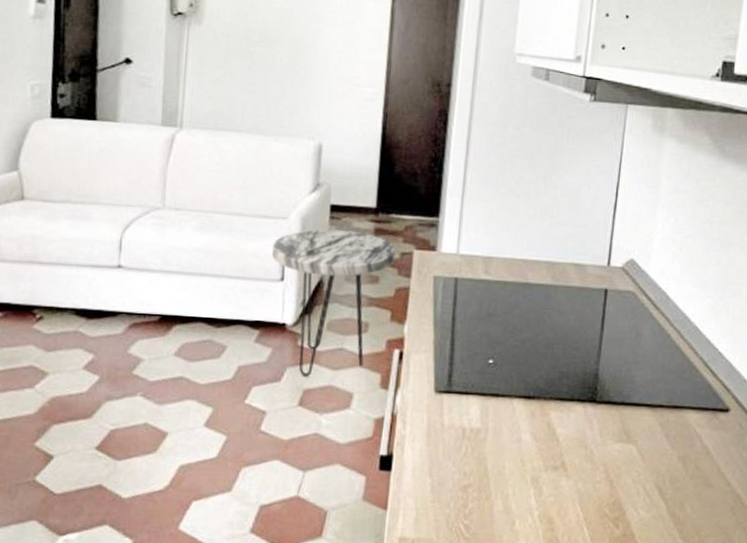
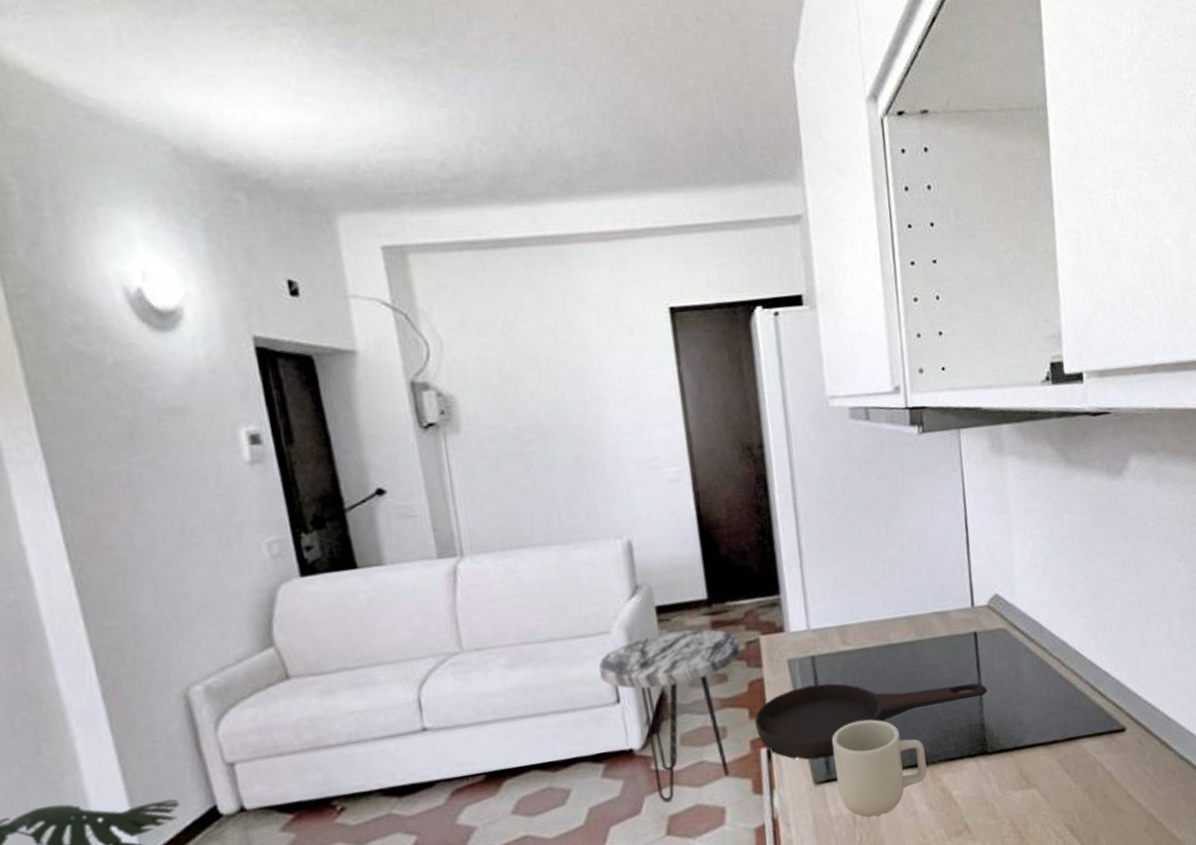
frying pan: none [393,303,607,371] -> present [754,683,987,760]
mug: none [455,344,539,434] -> present [831,719,927,817]

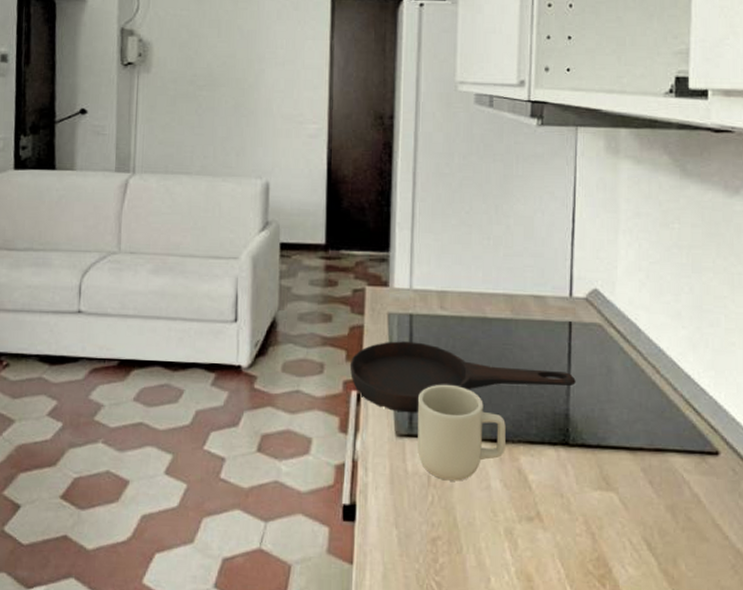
side table: present [599,629,741,802] -> none [225,268,347,421]

